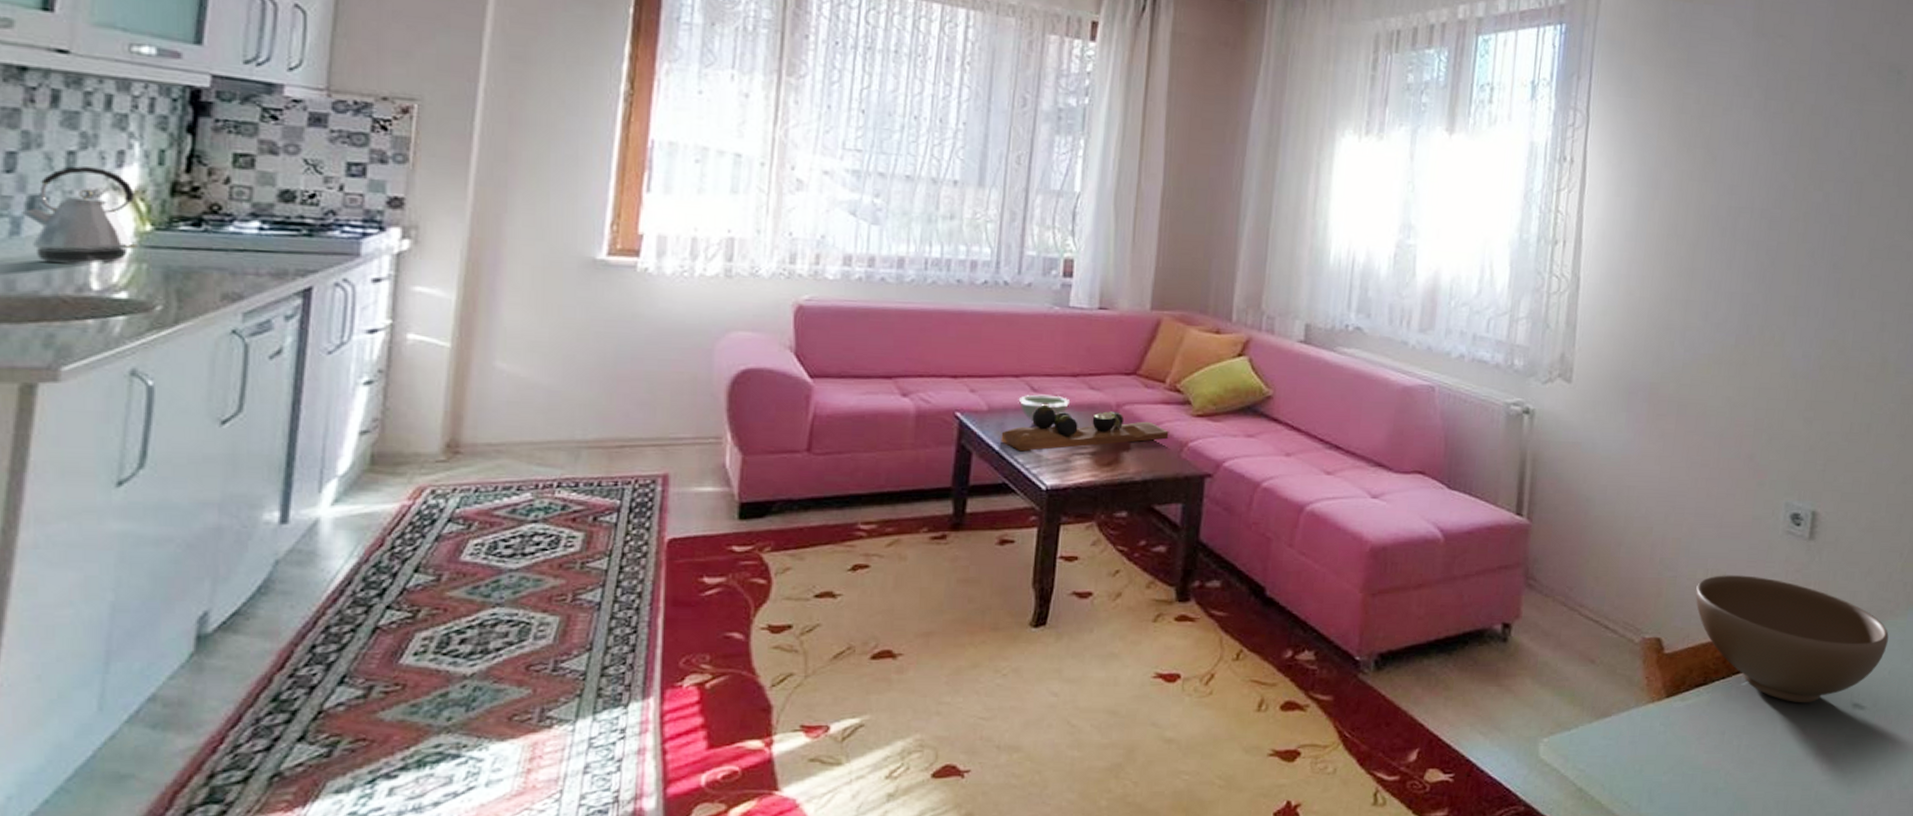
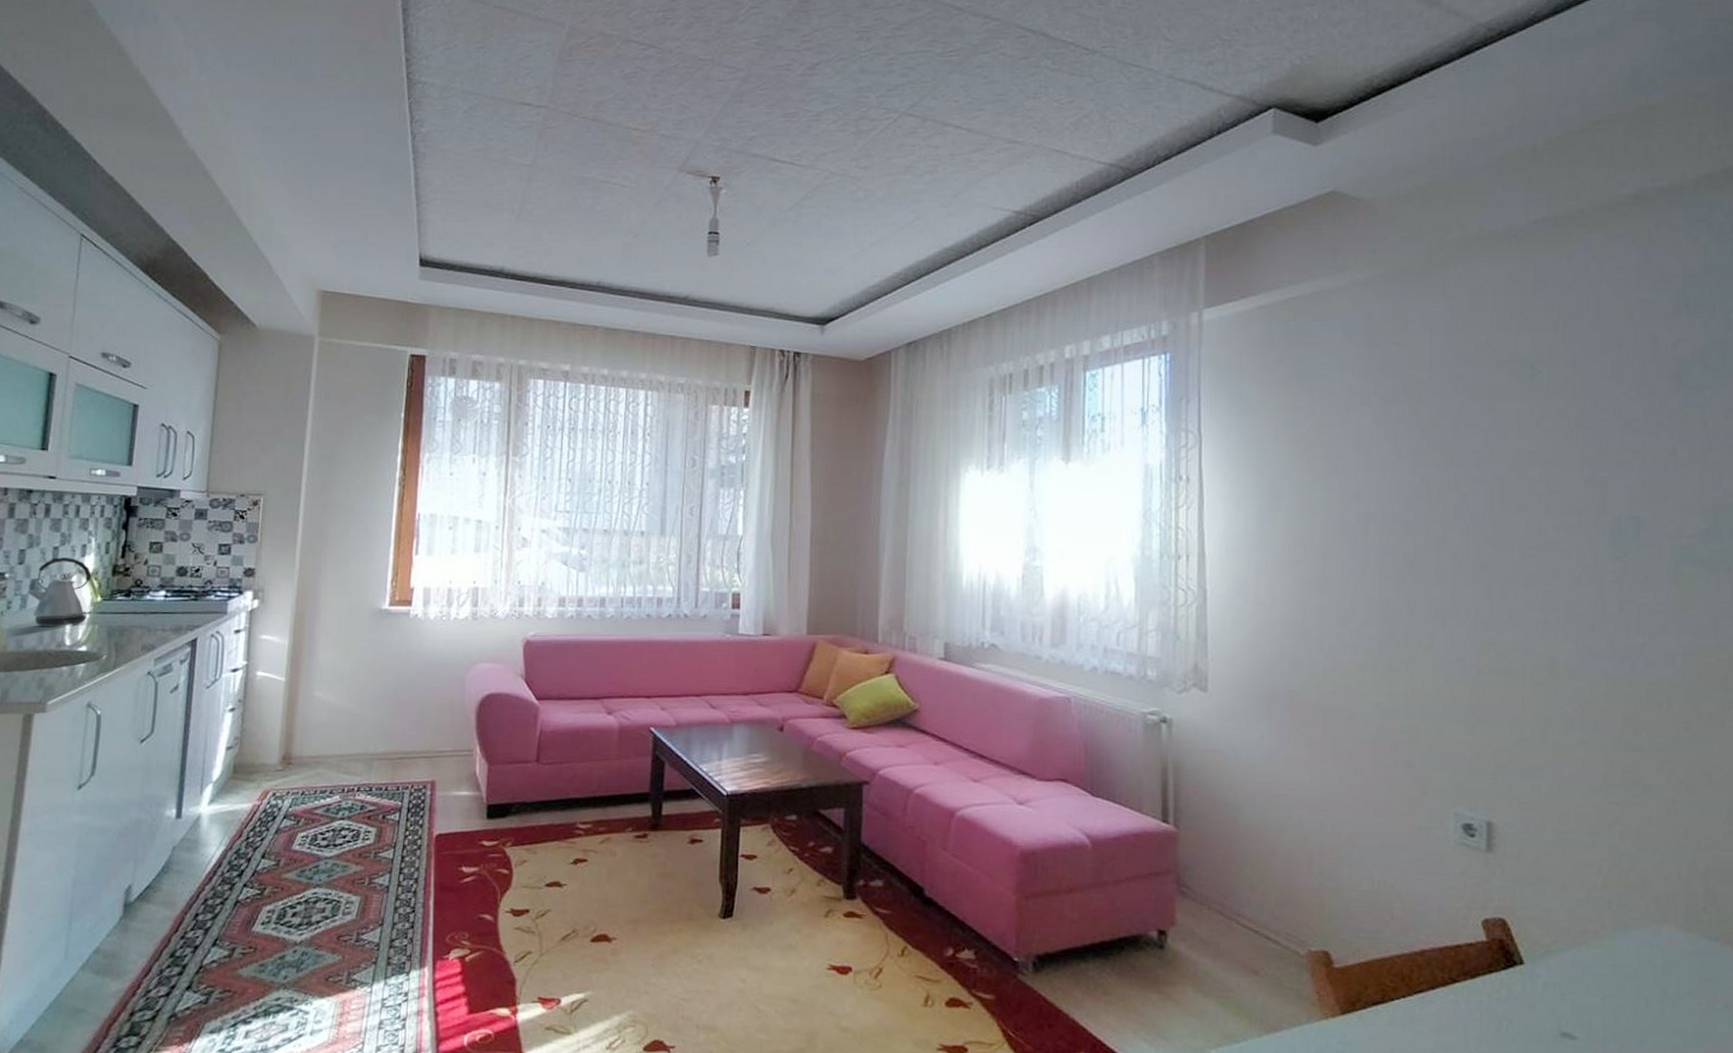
decorative tray: present [1001,404,1169,452] -> none [687,720,829,762]
bowl: present [1019,394,1069,425] -> none [701,711,742,738]
bowl: present [1695,575,1889,703] -> none [1363,887,1596,1029]

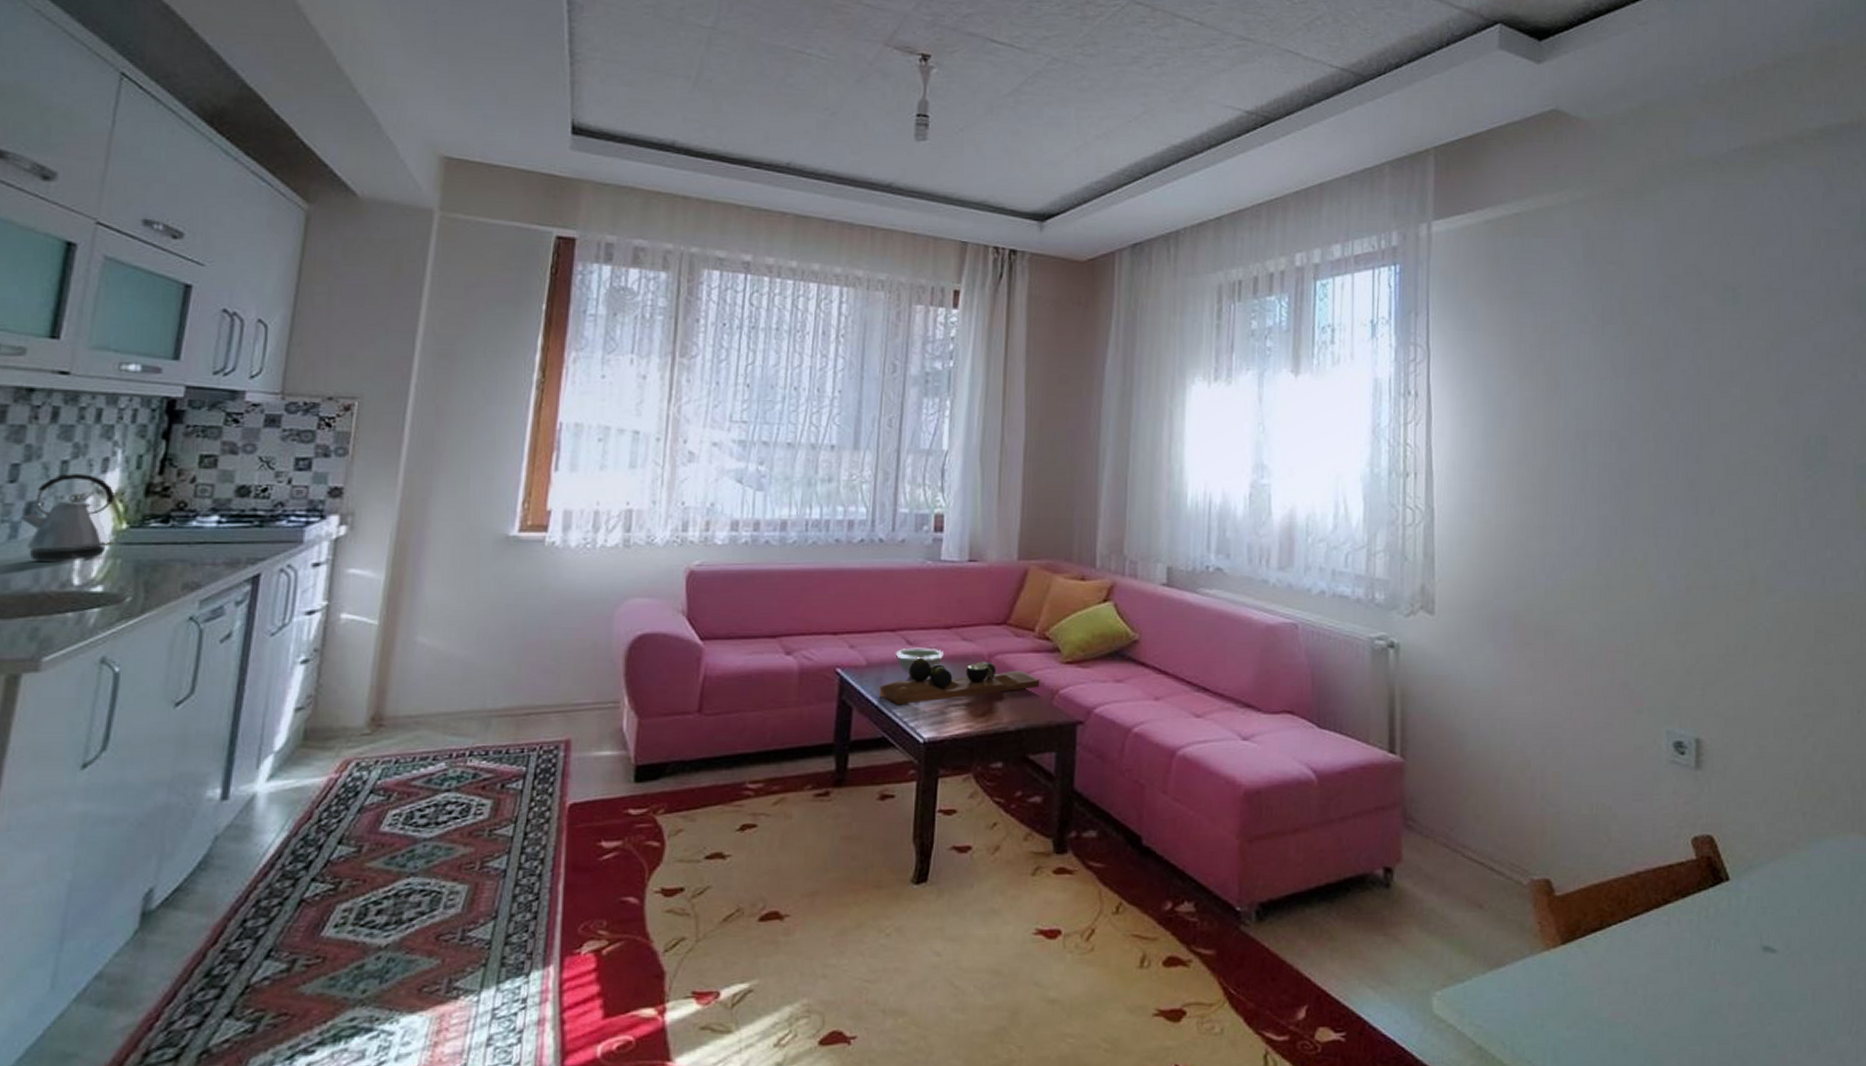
decorative tray: none [687,720,829,762] -> present [879,657,1040,705]
bowl: none [701,711,742,738] -> present [896,647,943,678]

